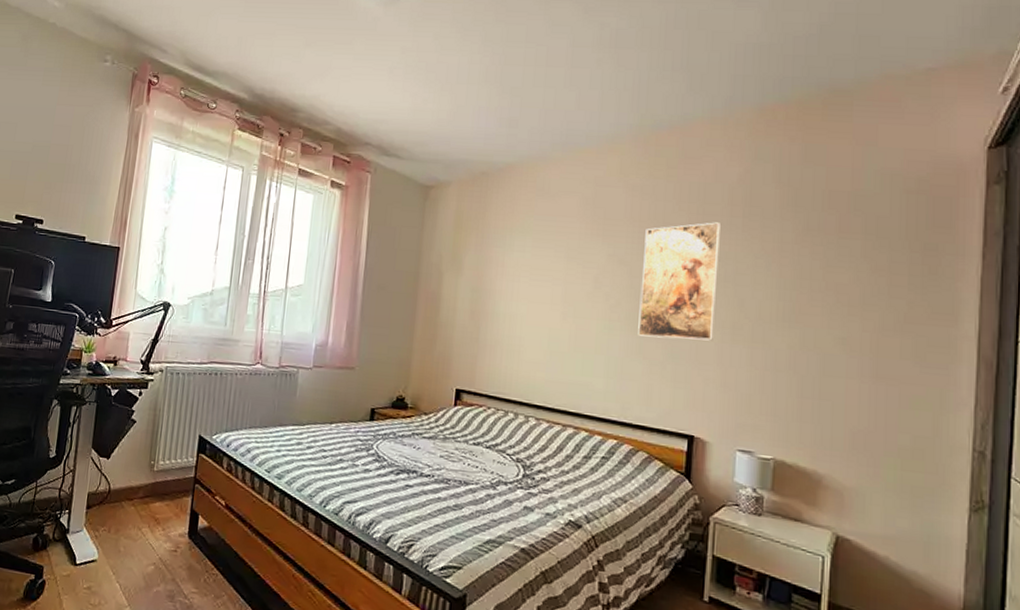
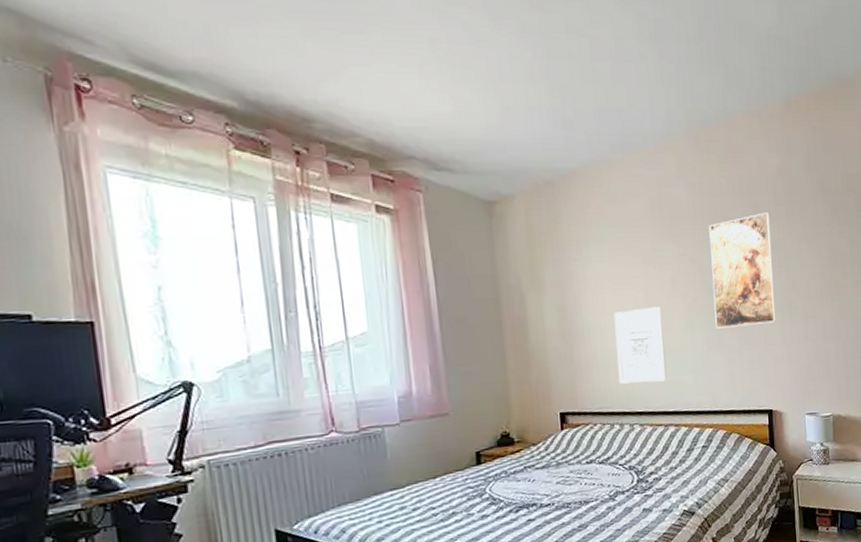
wall art: none [520,302,578,380] -> present [614,306,667,384]

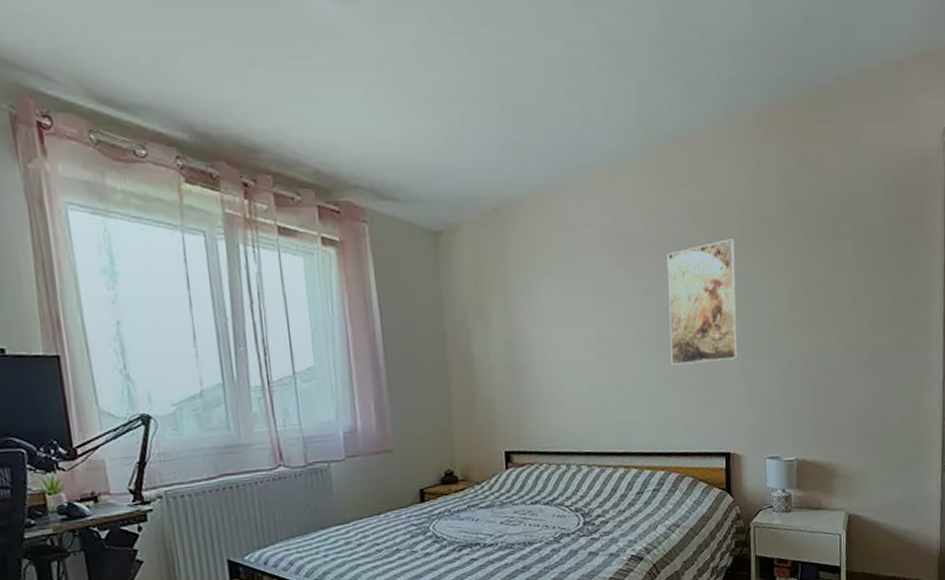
wall art: present [614,306,667,384] -> none [562,341,617,423]

